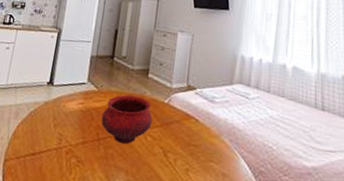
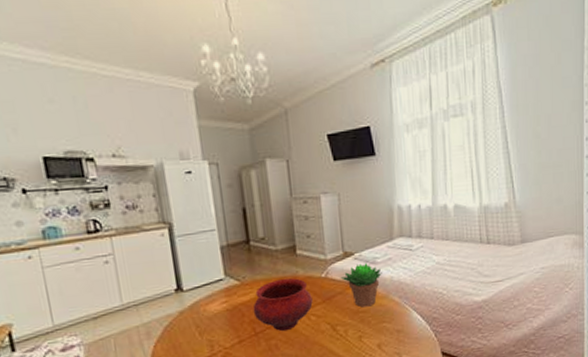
succulent plant: none [180,98,218,142] -> present [340,263,382,308]

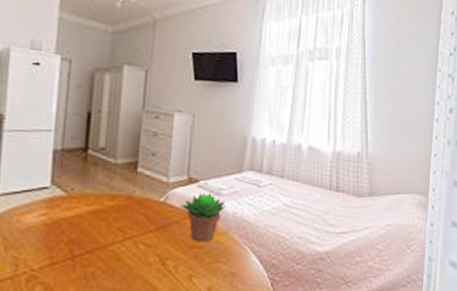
bowl: present [253,278,313,332] -> none [74,196,145,259]

